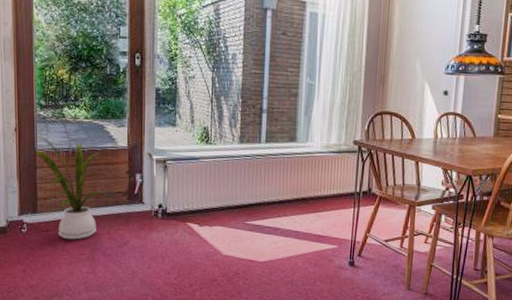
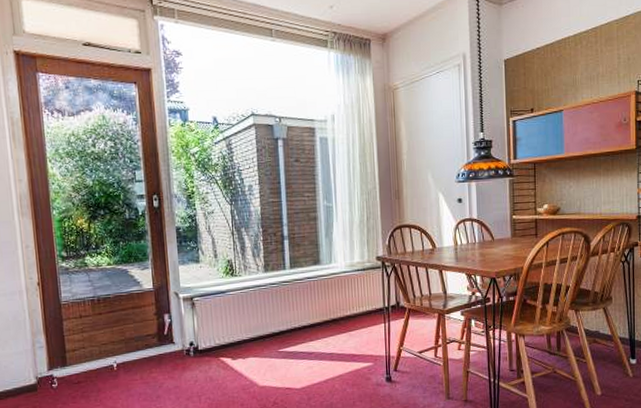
house plant: present [32,135,107,240] -> none [56,287,137,390]

